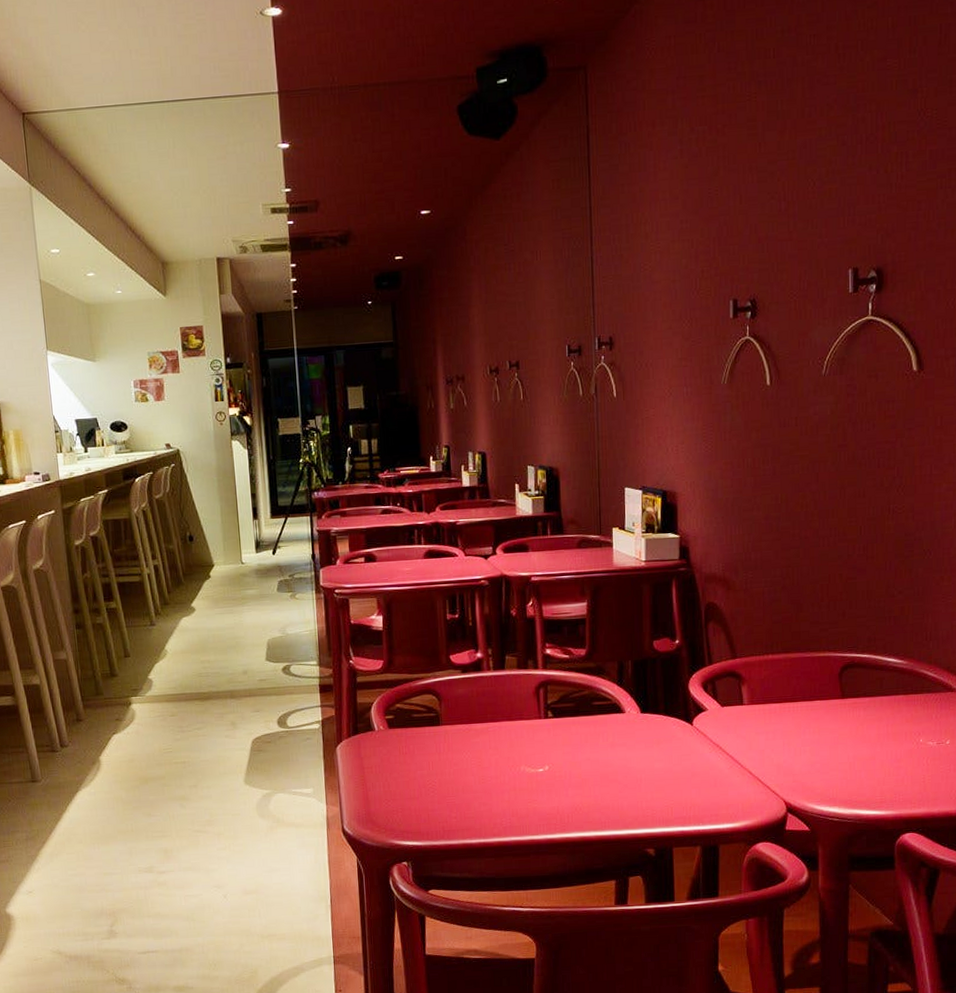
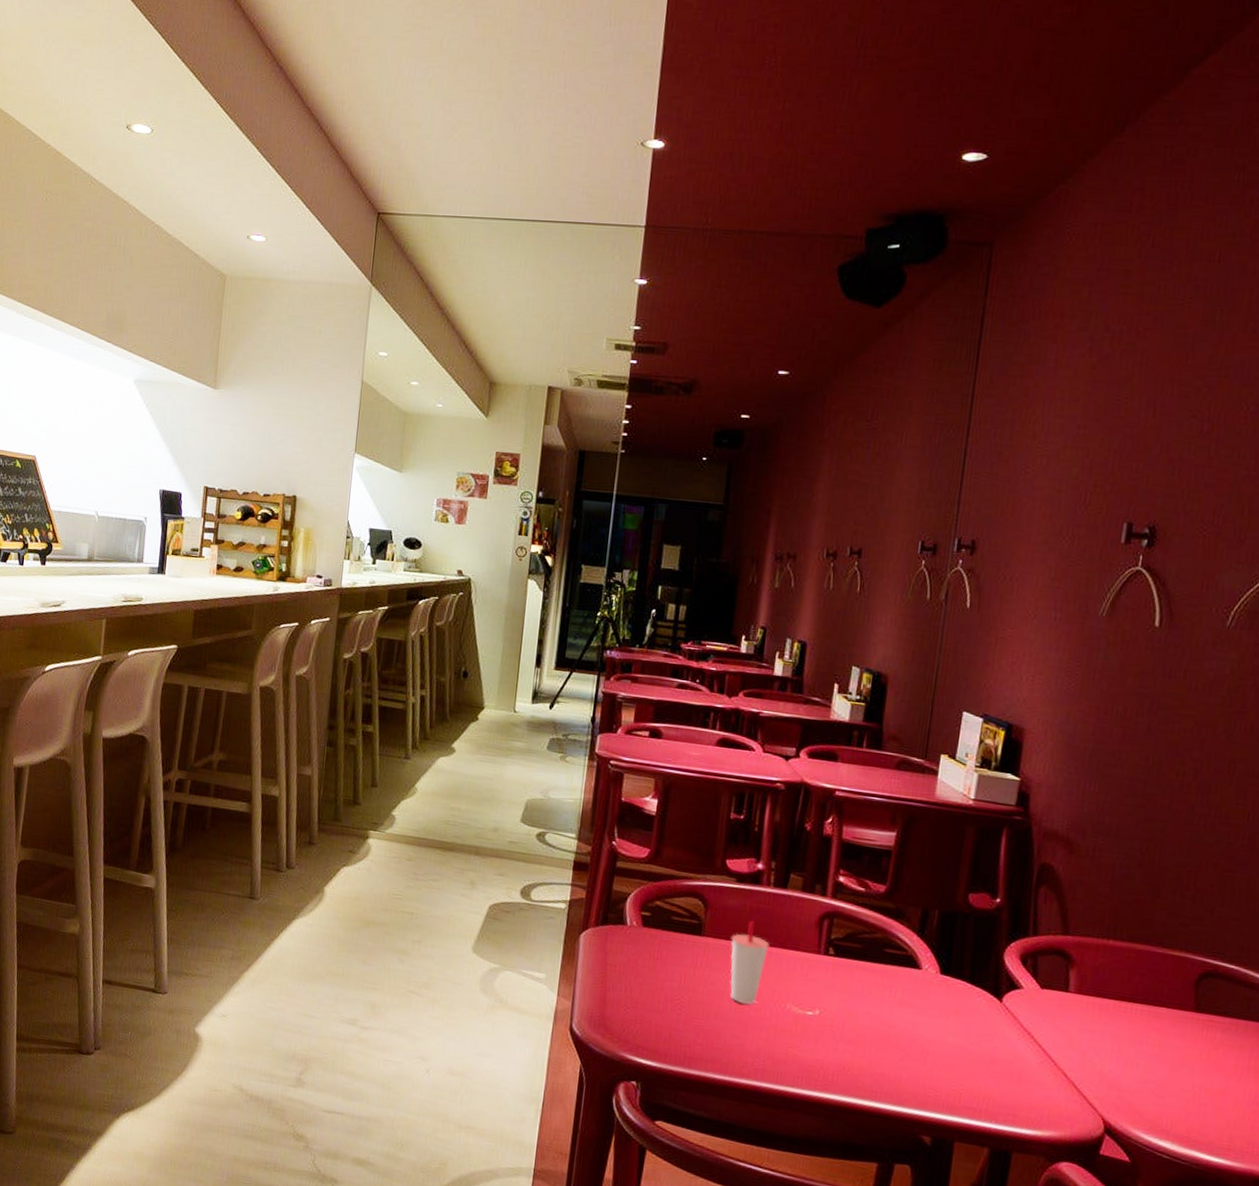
cup: none [465,702,498,775] -> present [729,920,770,1005]

